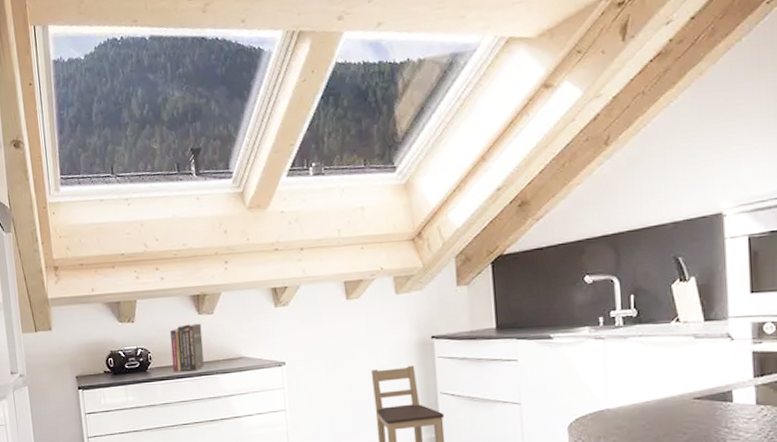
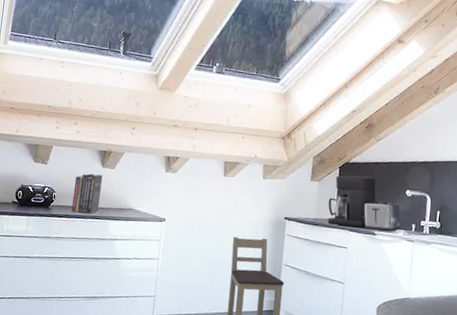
coffee maker: none [483,267,546,336] -> present [327,175,376,228]
toaster: none [531,294,583,334] -> present [362,201,400,232]

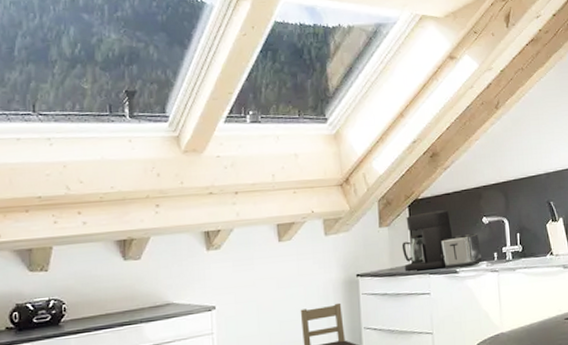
books: present [71,173,103,214] -> none [89,269,128,324]

